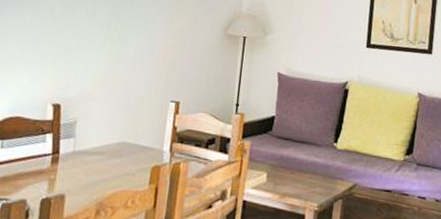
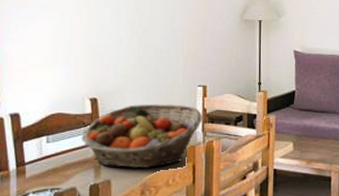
fruit basket: none [38,115,173,186] -> present [81,104,203,168]

